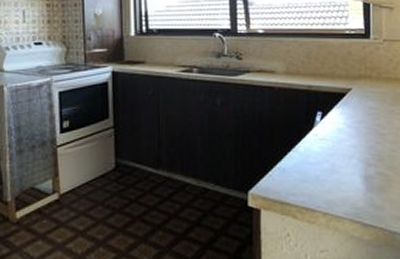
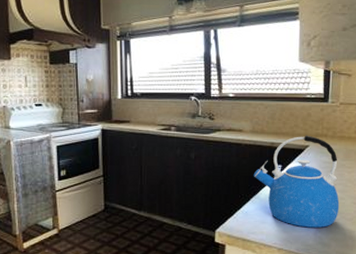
kettle: none [289,76,391,187] -> present [253,135,340,228]

